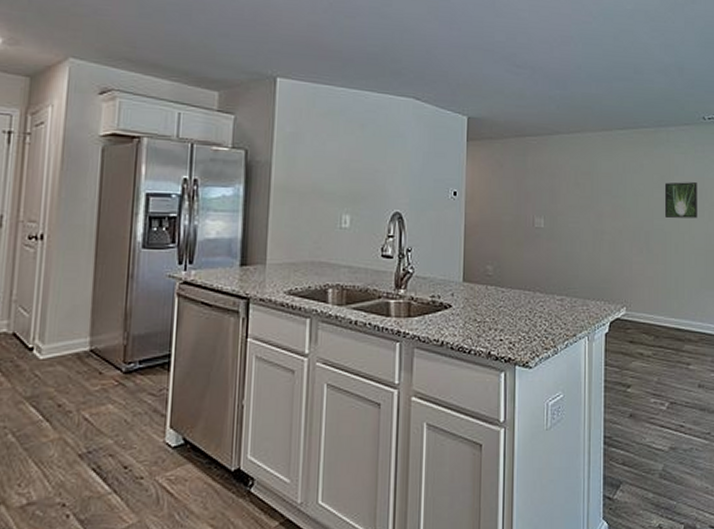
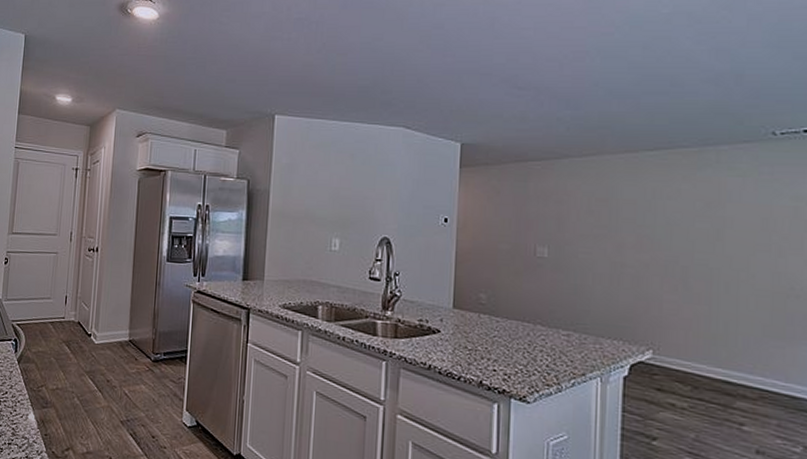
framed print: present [664,182,697,219] -> none [710,210,761,254]

